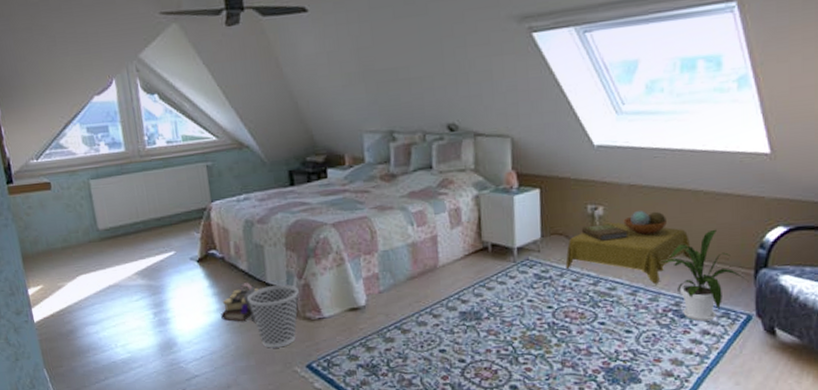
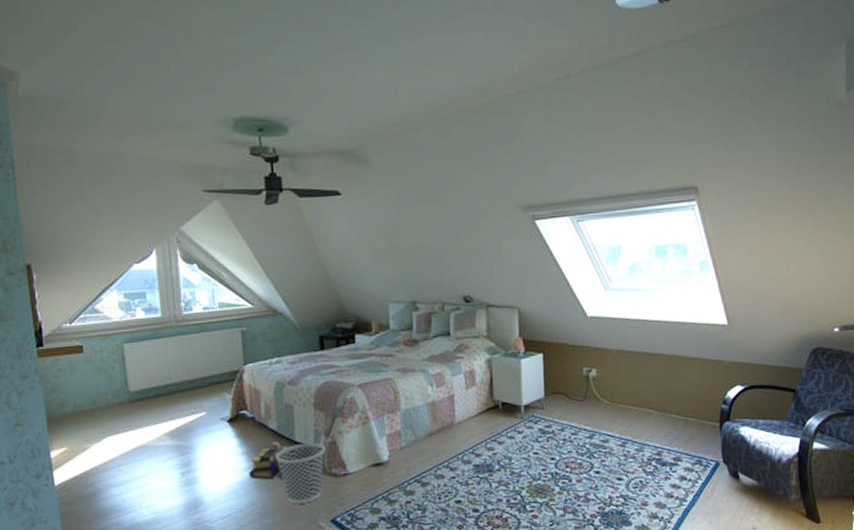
side table: present [565,211,692,285] -> none [565,372,670,437]
house plant: present [660,229,749,322] -> none [644,388,716,469]

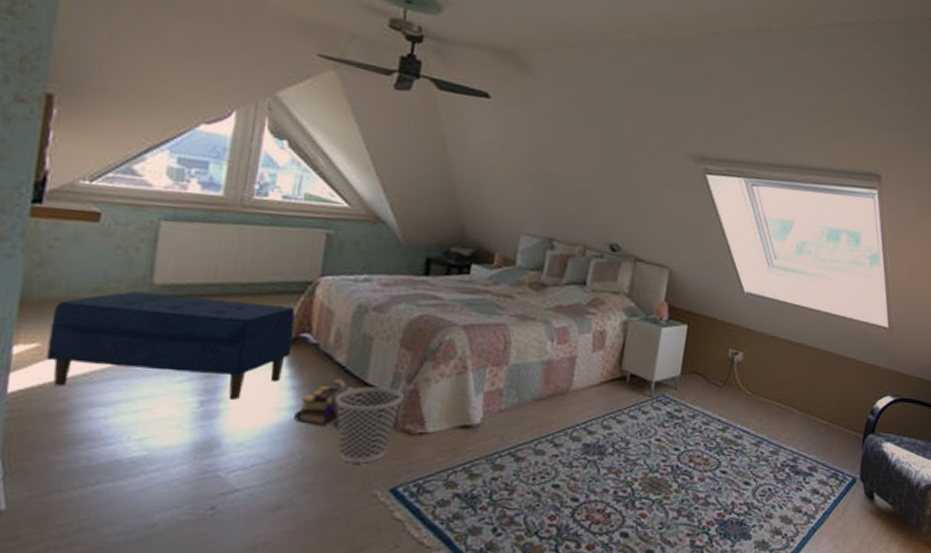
bench: none [69,392,237,476] -> present [46,291,296,400]

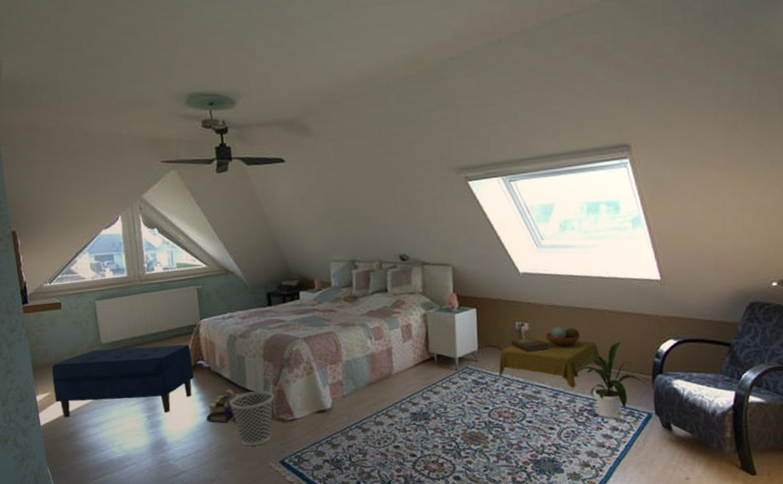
side table: none [699,362,814,438] -> present [498,327,601,389]
house plant: none [786,390,858,480] -> present [576,342,648,419]

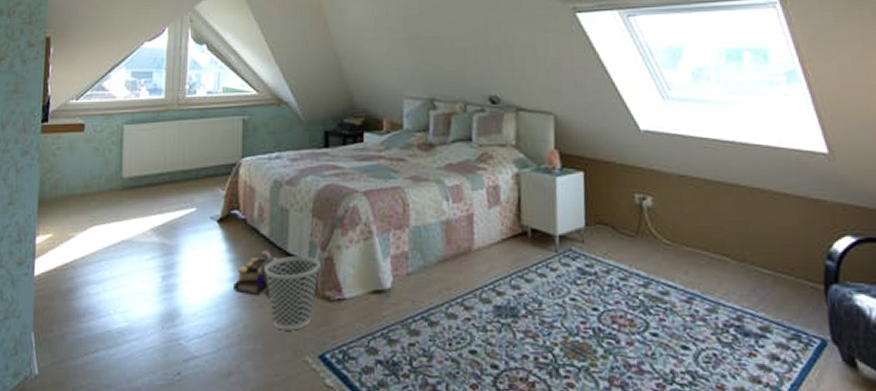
bench: present [51,344,195,418] -> none [57,185,226,274]
side table: present [498,327,601,389] -> none [612,205,752,293]
house plant: present [576,342,648,419] -> none [717,233,819,343]

